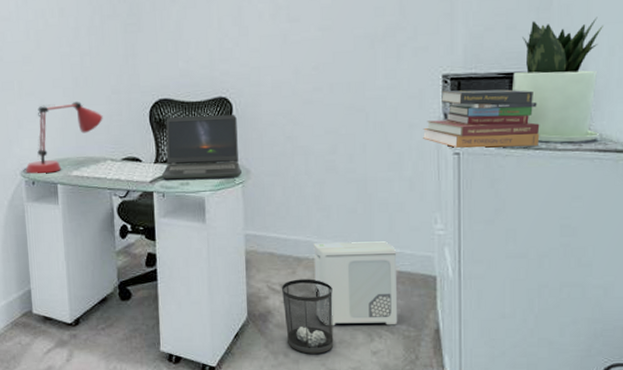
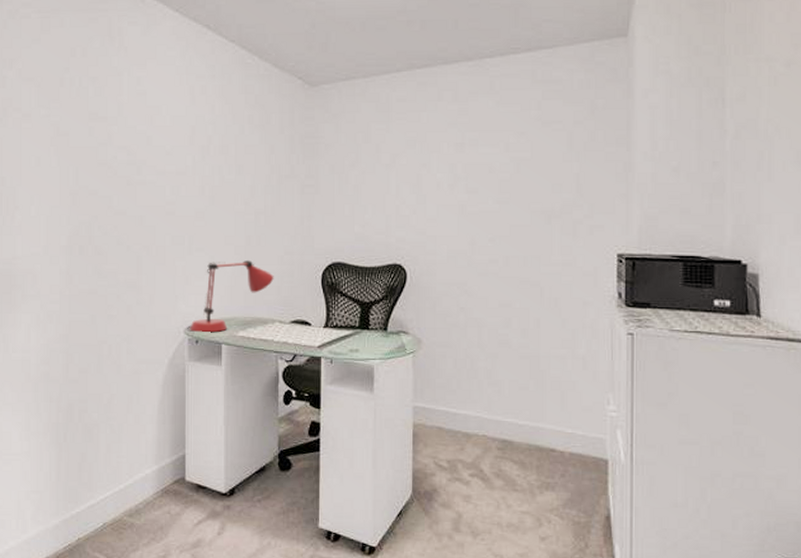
laptop computer: present [162,114,242,180] -> none [331,281,413,348]
waste bin: present [281,279,334,354] -> none [448,456,501,537]
paper shredder: present [313,241,398,326] -> none [483,419,569,510]
books: present [423,89,540,149] -> none [597,270,713,331]
planter: present [511,17,603,143] -> none [685,206,774,329]

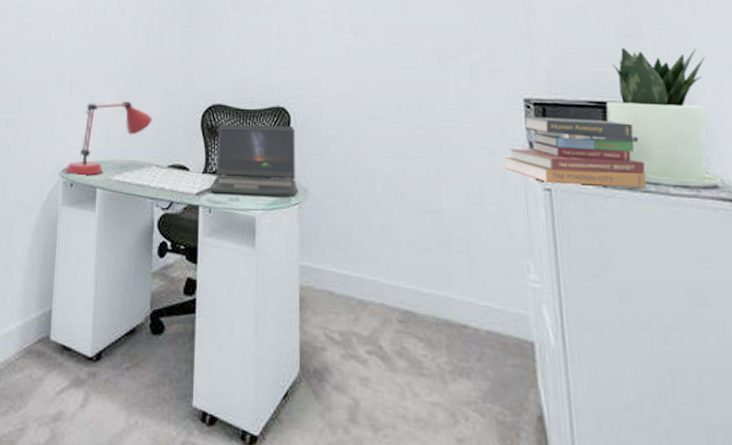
laptop computer: none [331,281,413,348] -> present [210,124,298,198]
books: none [597,270,713,331] -> present [505,117,647,189]
planter: none [685,206,774,329] -> present [605,47,721,188]

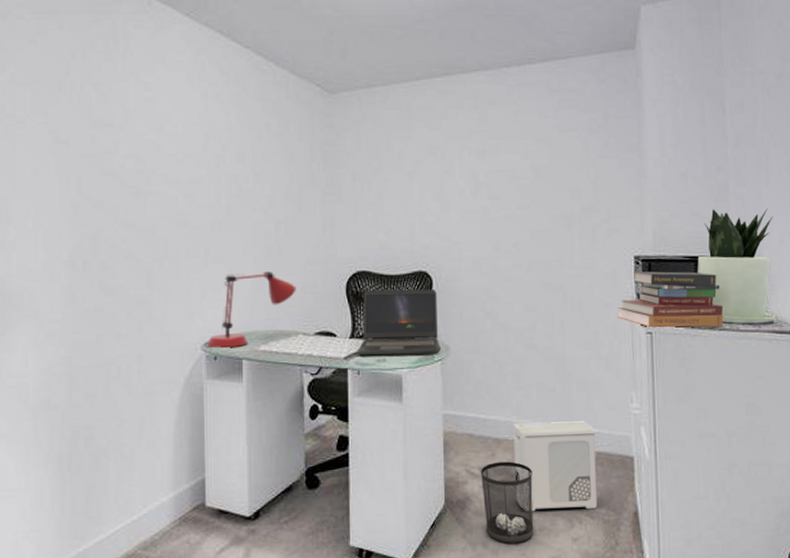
waste bin: none [341,328,407,434] -> present [480,461,534,543]
paper shredder: none [380,284,489,404] -> present [513,421,598,512]

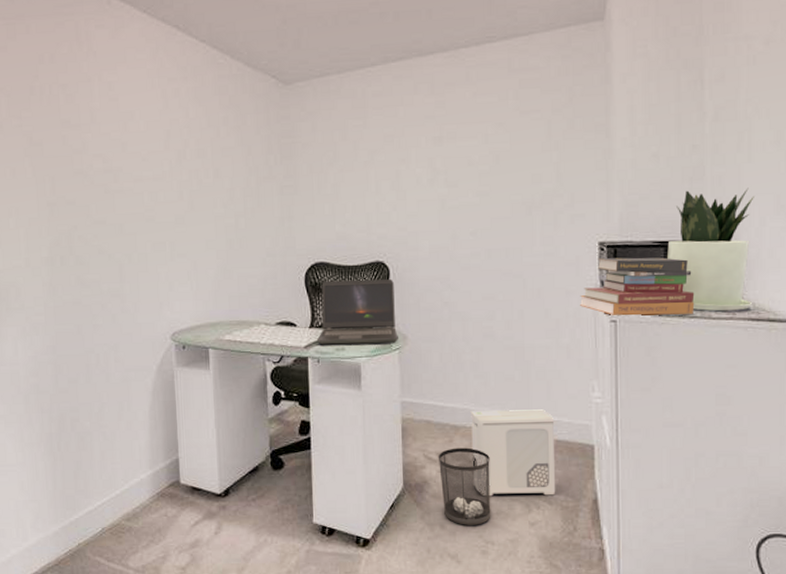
desk lamp: present [205,271,296,349] -> none [174,264,257,339]

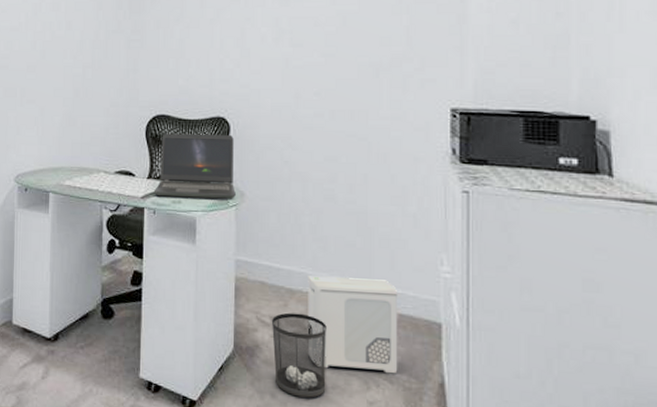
books: present [580,257,695,316] -> none [429,125,558,191]
planter: present [666,188,754,312] -> none [526,59,627,190]

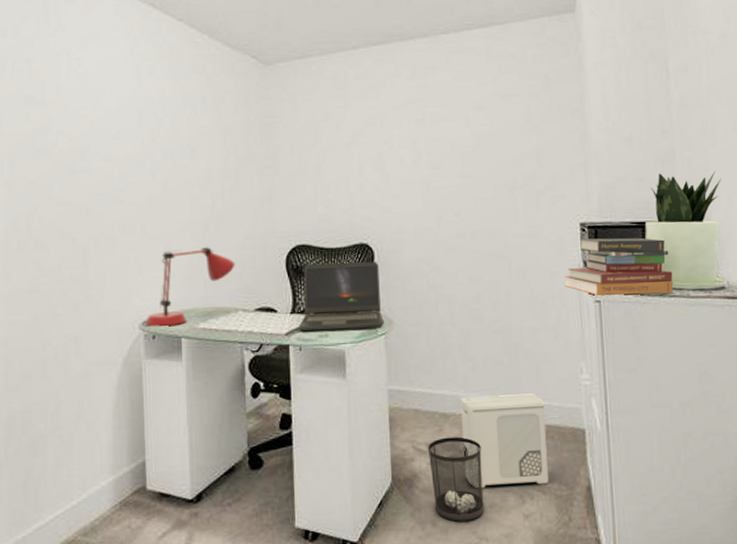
desk lamp: none [17,112,100,182] -> present [143,247,235,328]
books: none [429,125,558,191] -> present [564,238,674,296]
planter: none [526,59,627,190] -> present [644,171,727,290]

